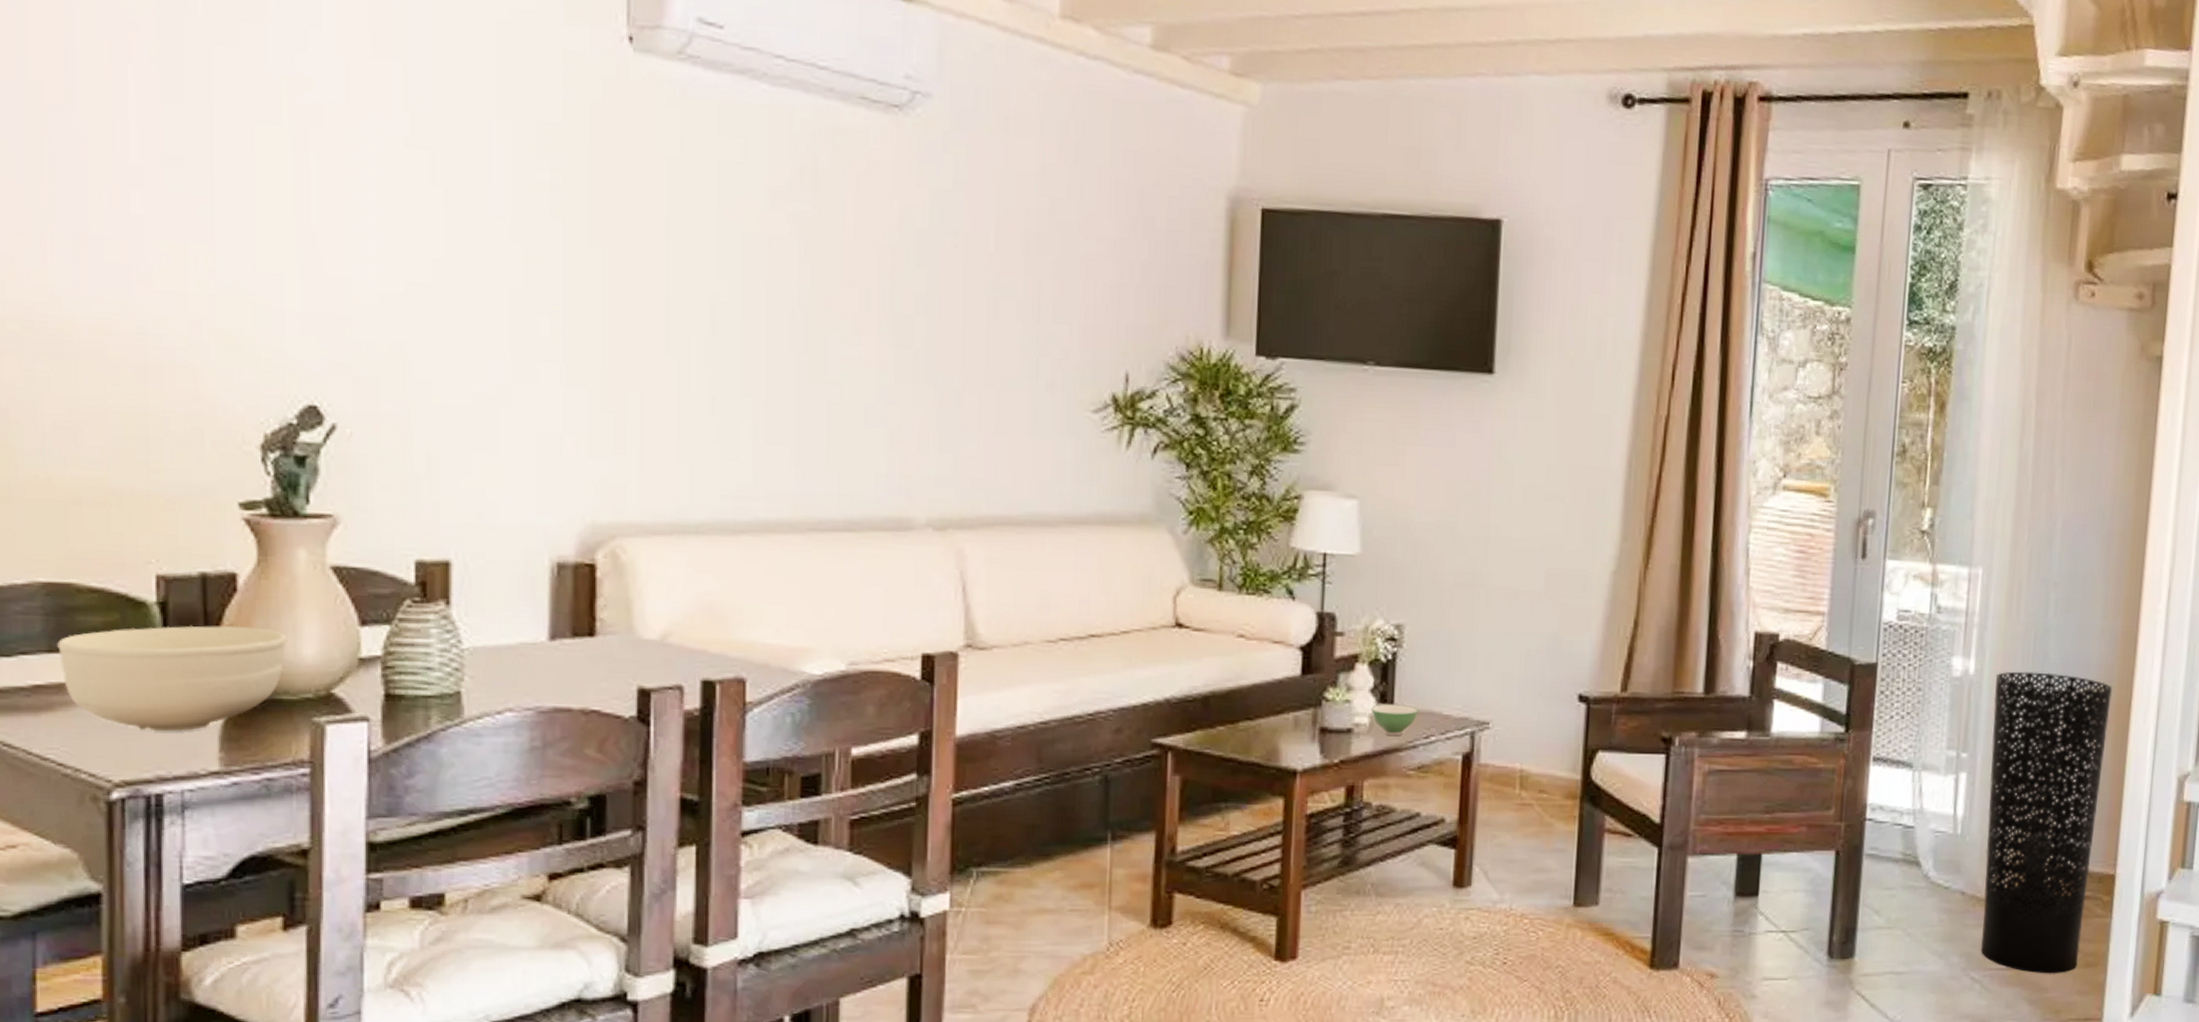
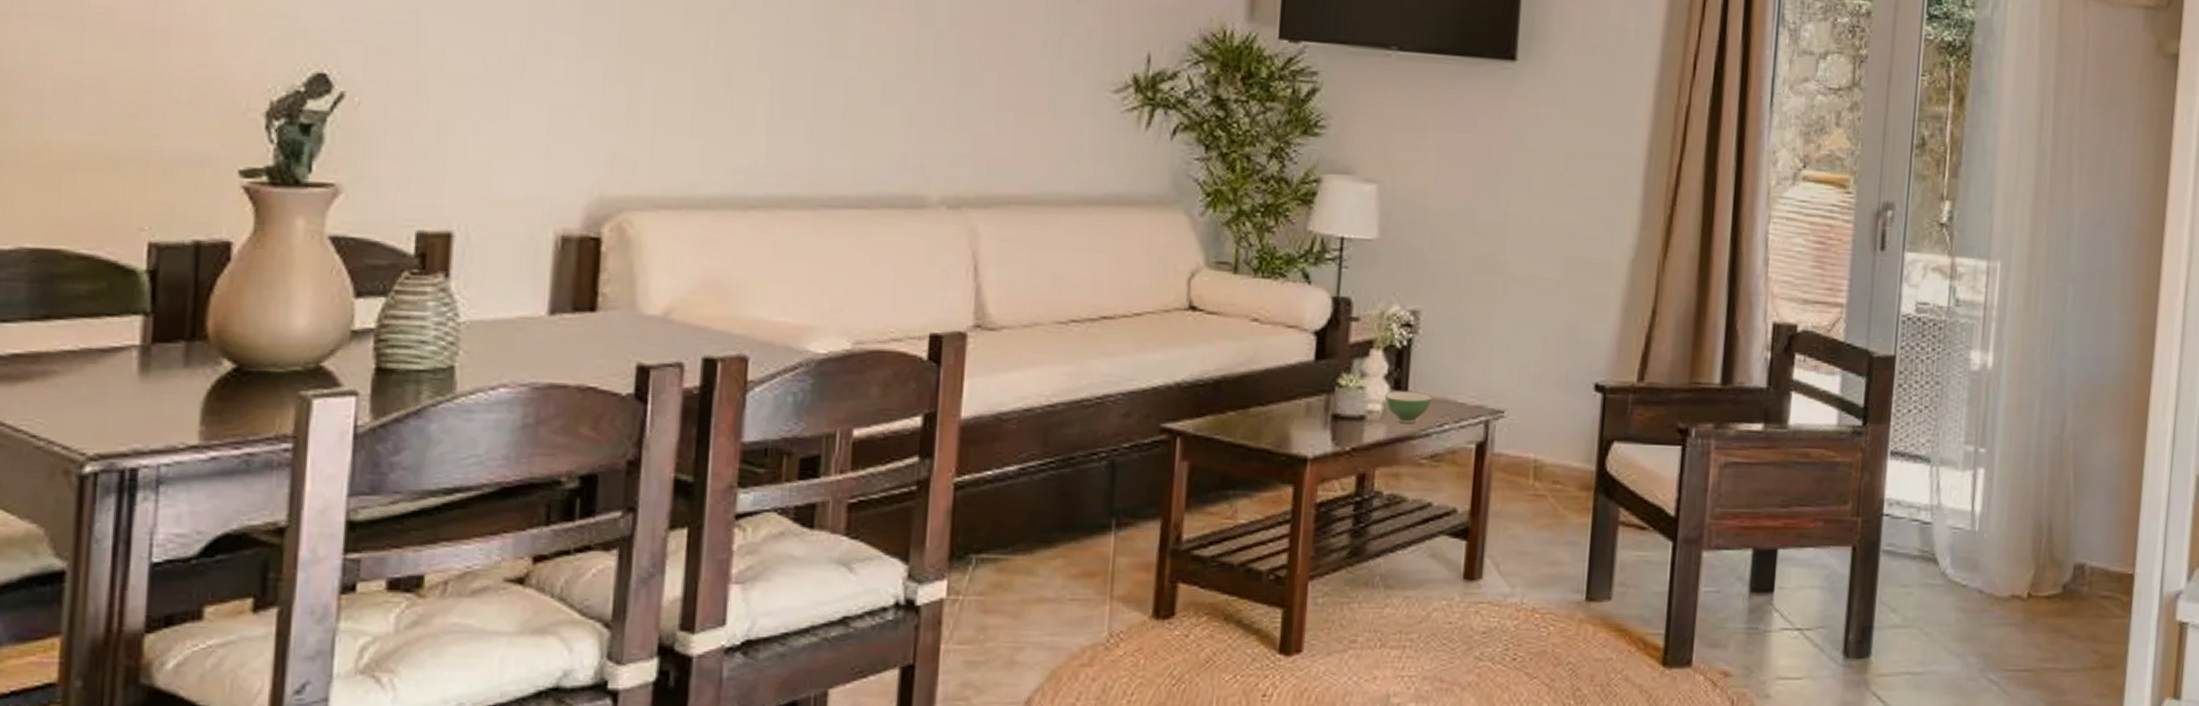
bowl: present [57,625,287,732] -> none [40,294,279,404]
umbrella stand: present [1980,671,2113,974] -> none [1998,366,2131,676]

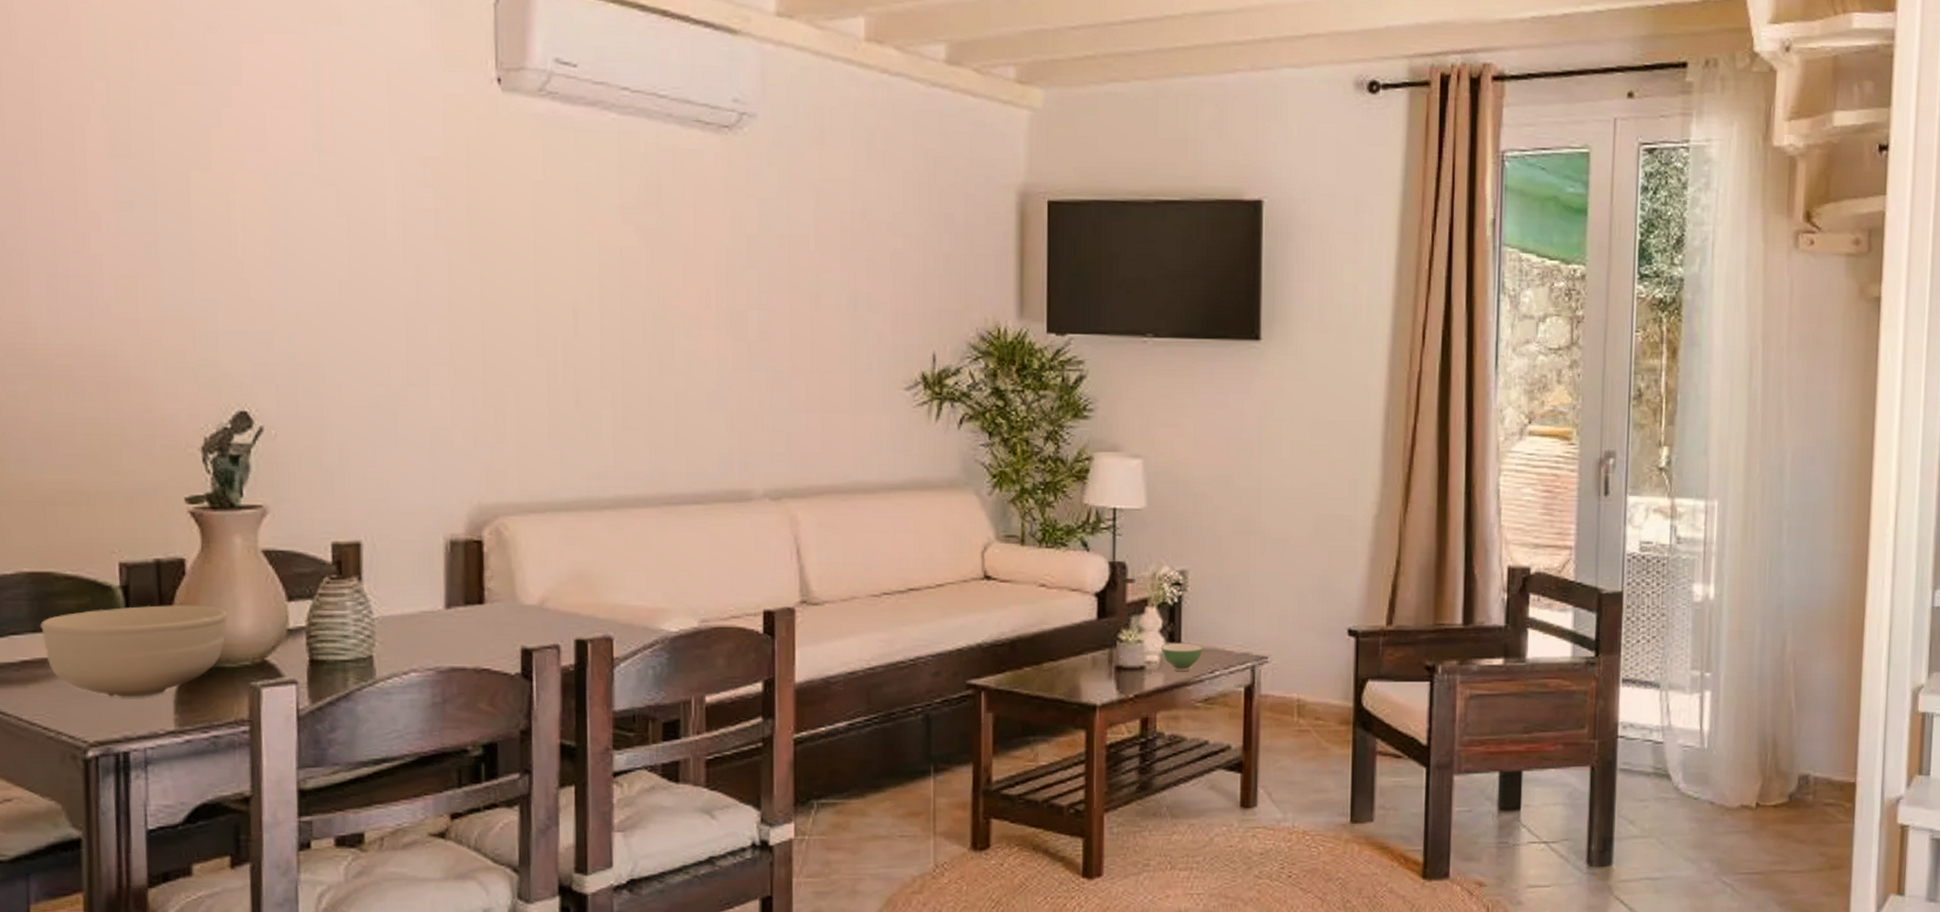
bowl: none [40,294,279,404] -> present [40,605,228,698]

